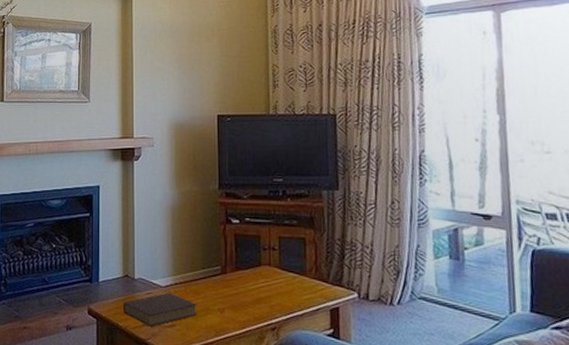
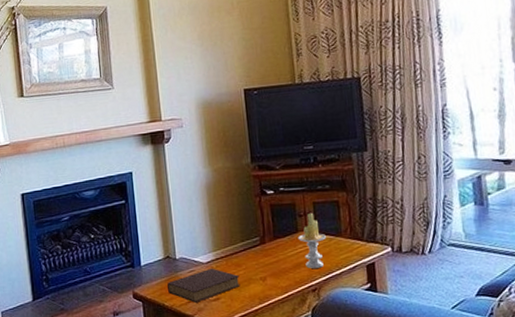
candle: none [260,248,290,306] -> present [297,213,326,268]

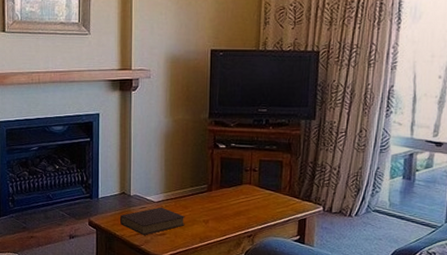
candle: present [297,213,326,268] -> none [241,169,267,218]

